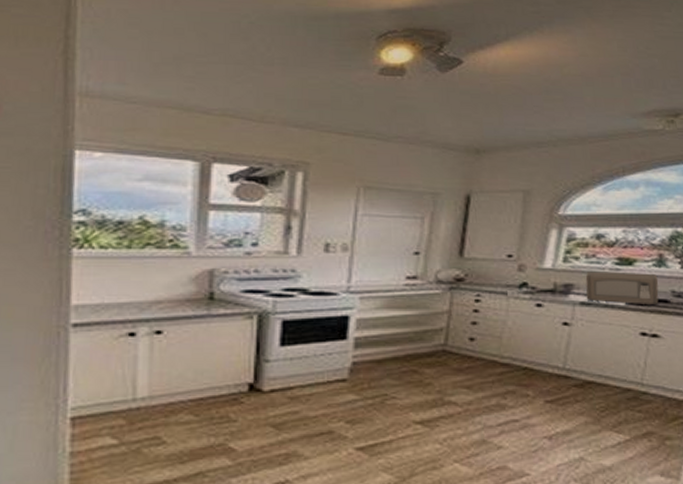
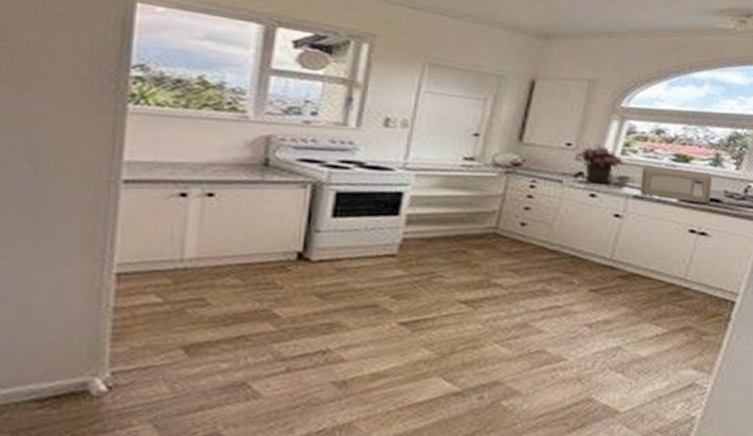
potted flower: none [520,254,569,293] -> present [578,145,625,184]

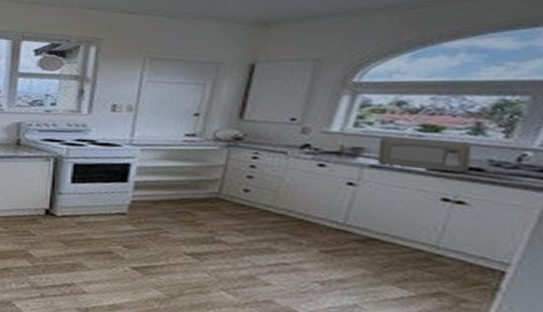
potted flower: present [578,145,625,184] -> none [304,119,359,155]

